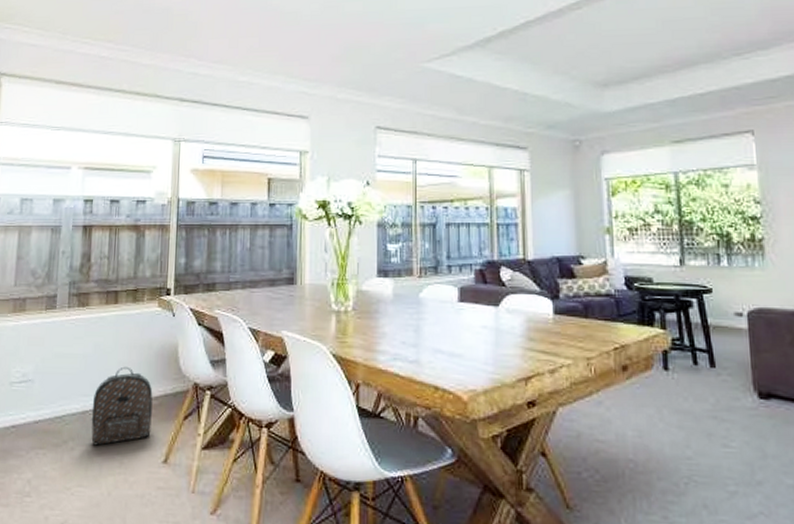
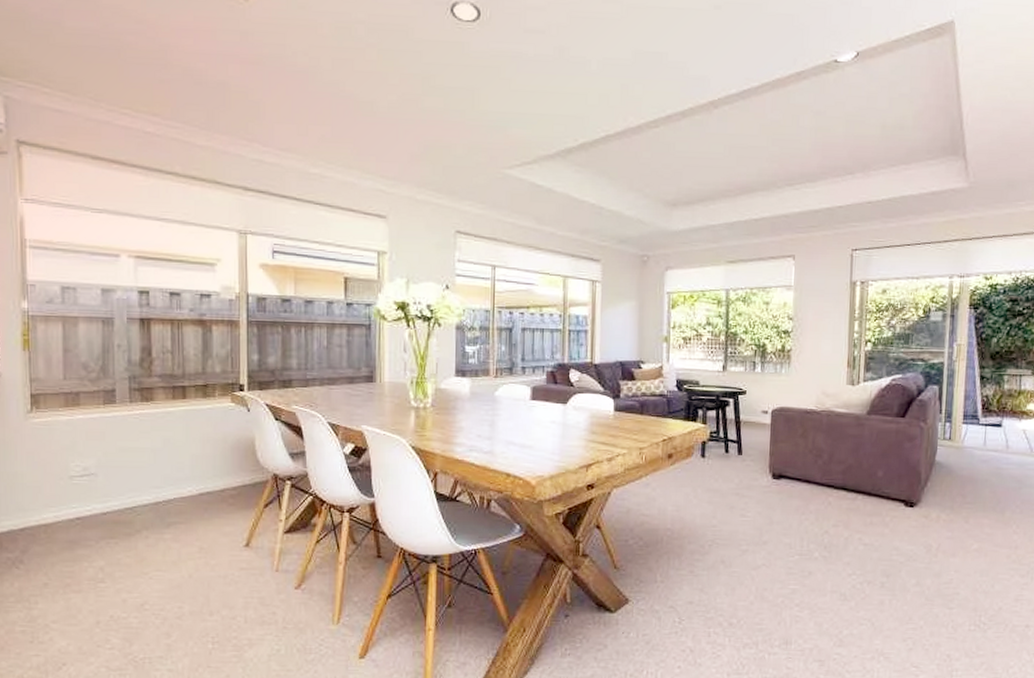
backpack: present [91,366,153,446] -> none [165,459,230,534]

